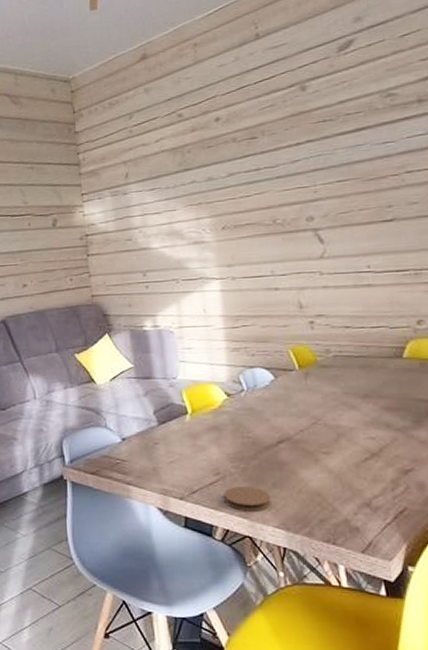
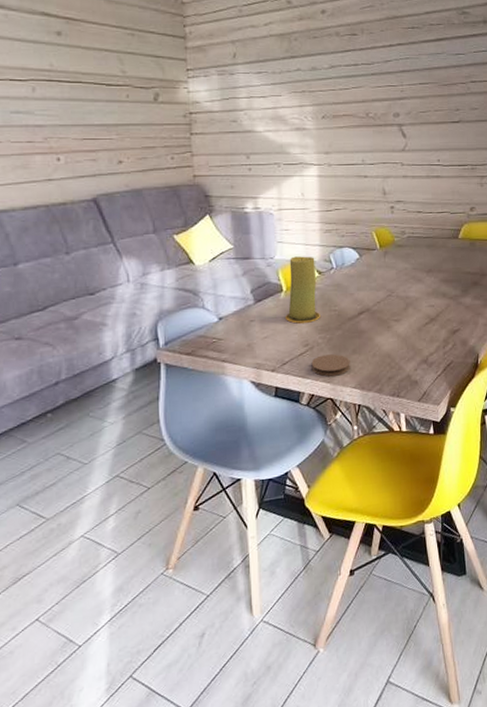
candle: none [192,376,232,449] -> present [286,256,320,324]

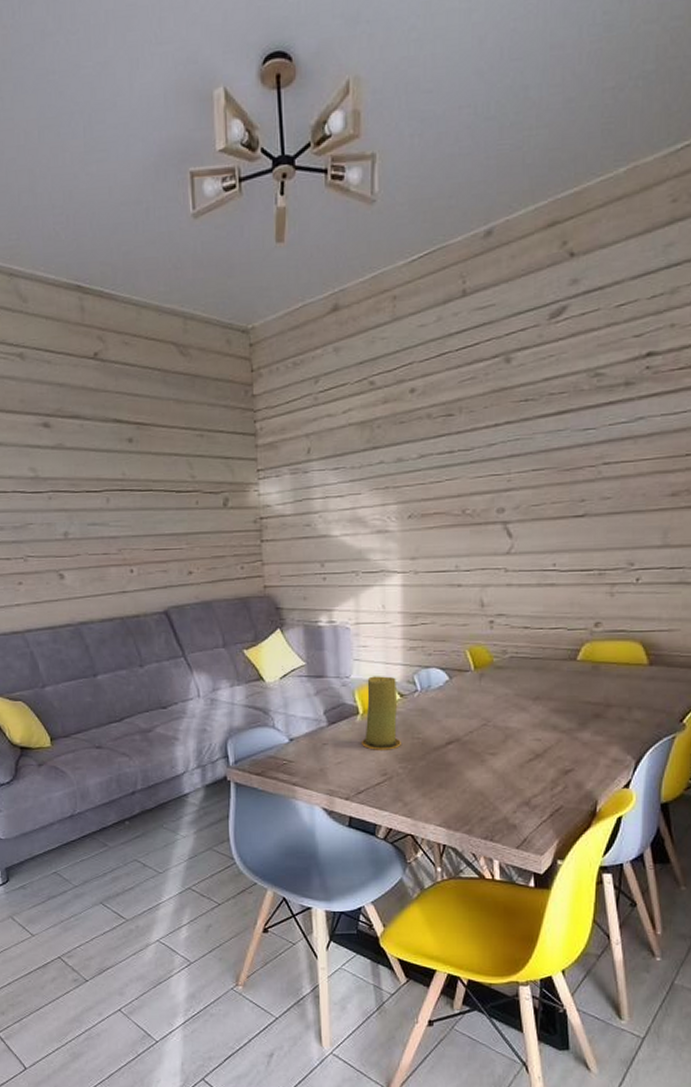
coaster: present [311,354,350,377] -> none [390,787,435,811]

